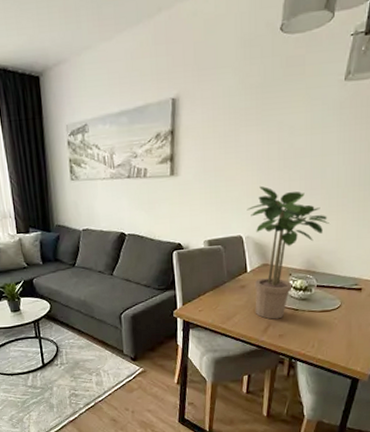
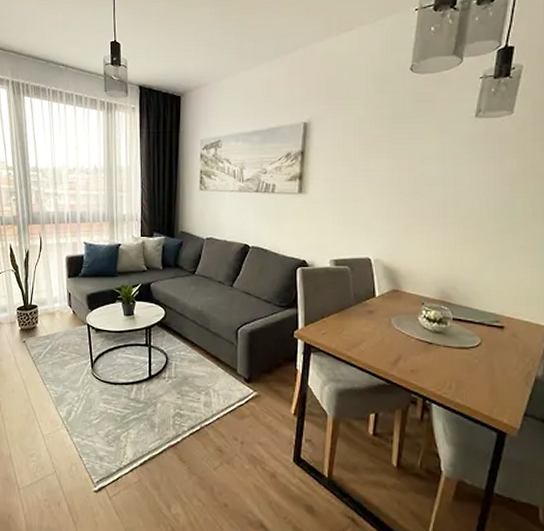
potted plant: present [247,186,329,320] -> none [376,209,465,352]

